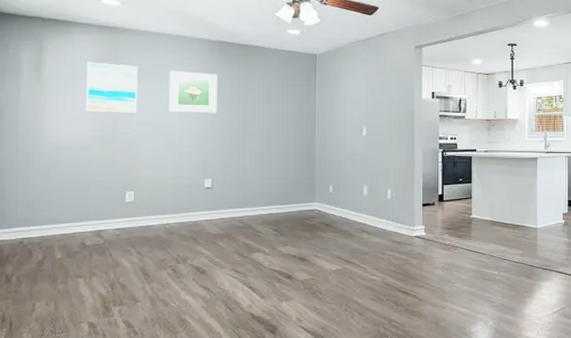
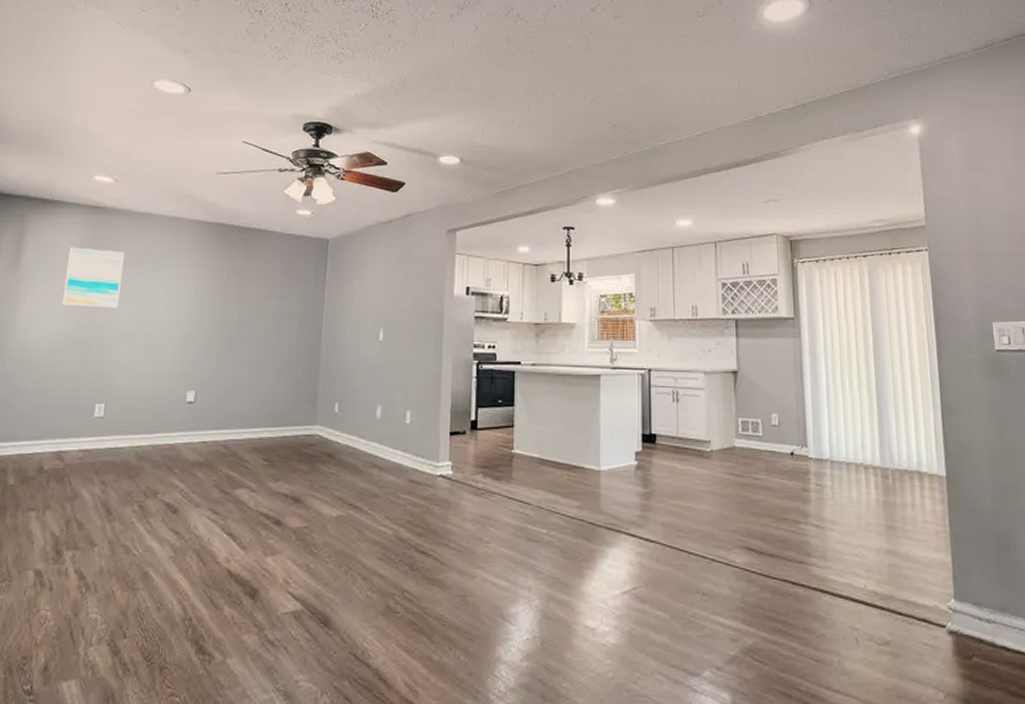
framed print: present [168,71,218,113] -> none [153,258,213,310]

